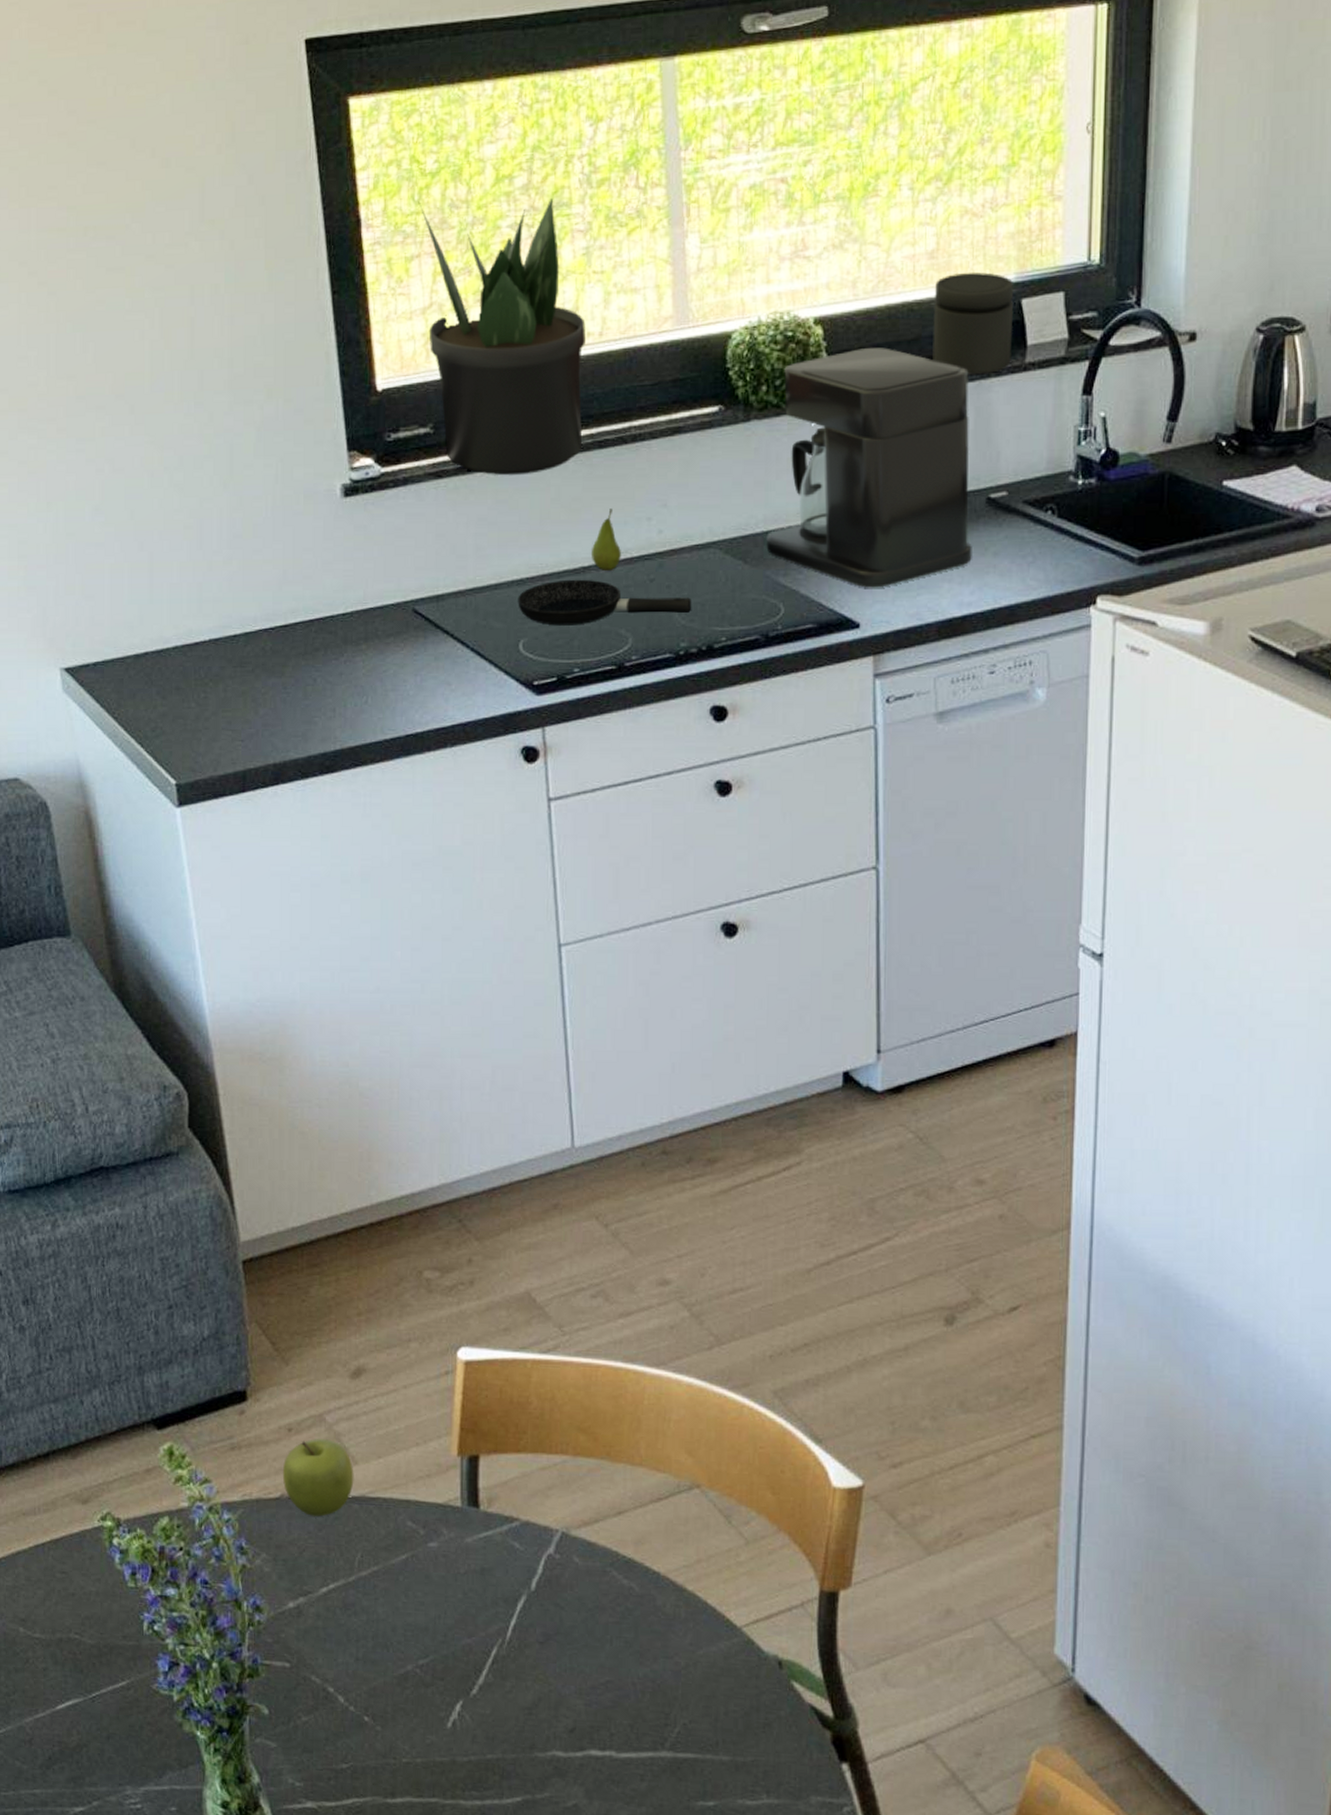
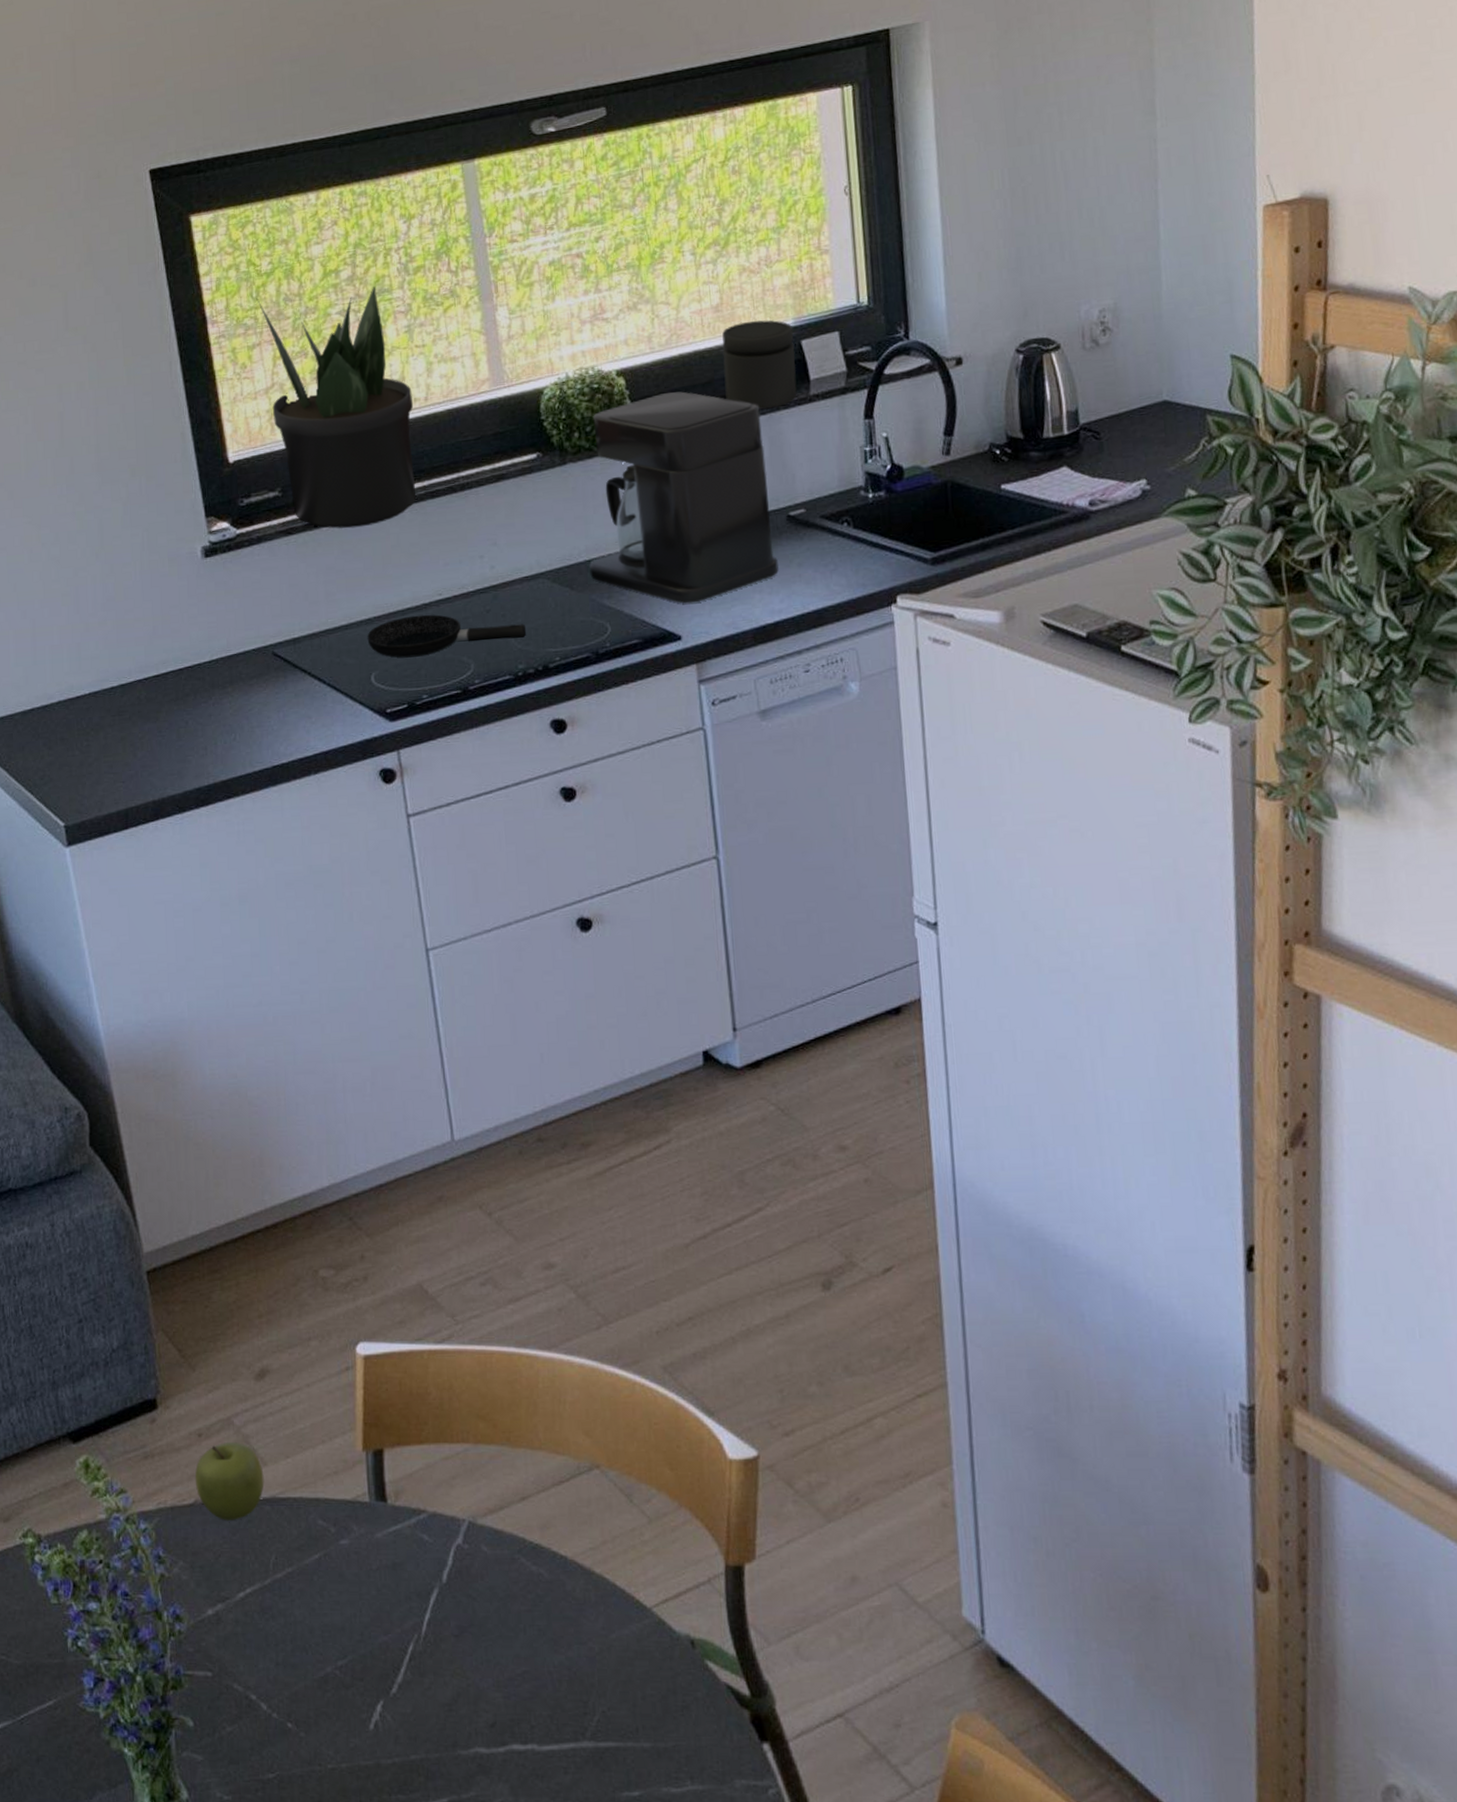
fruit: present [592,508,621,572] -> none [431,550,458,606]

